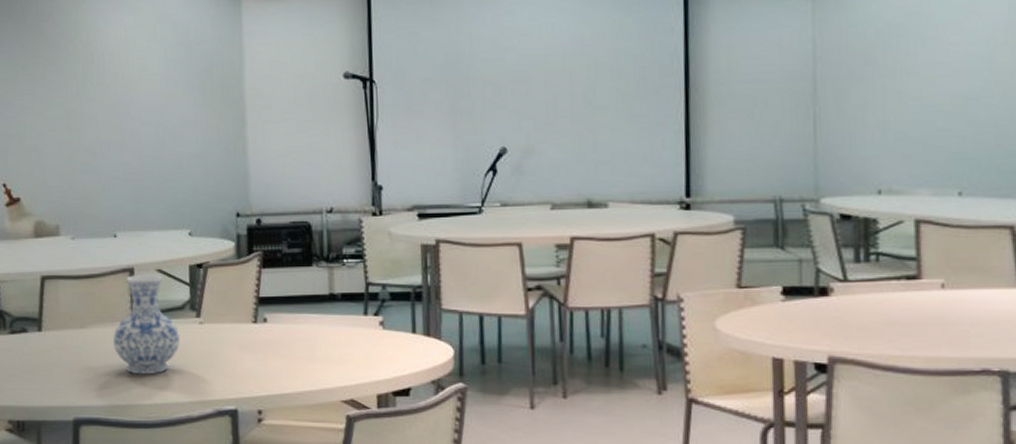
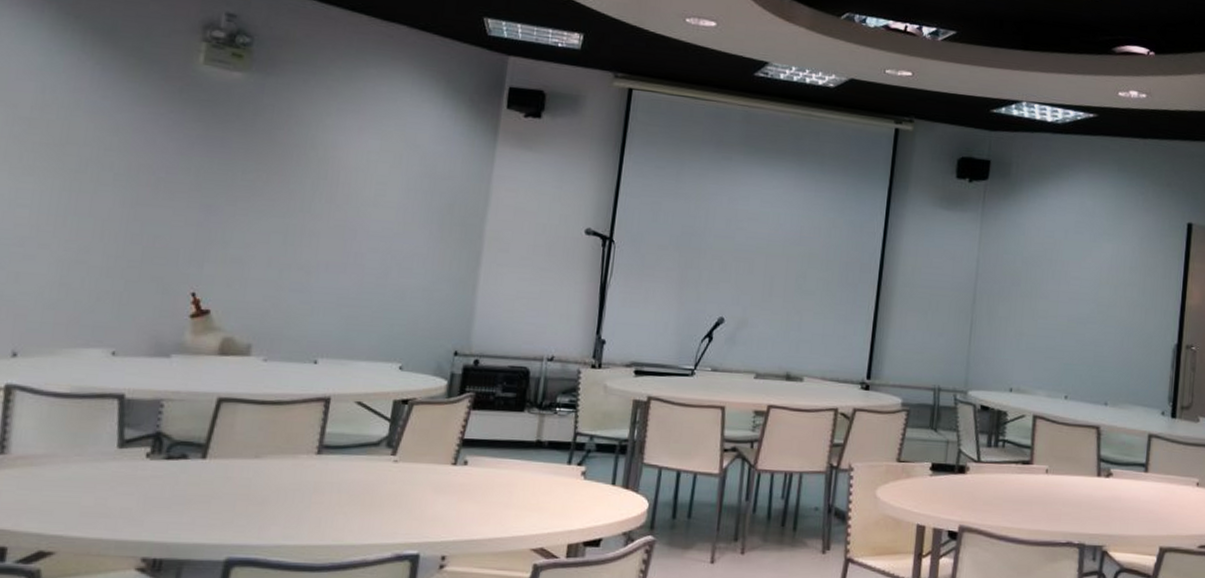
vase: present [113,274,180,375] -> none [290,405,369,514]

